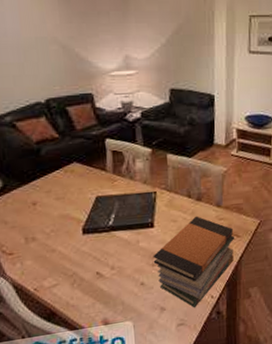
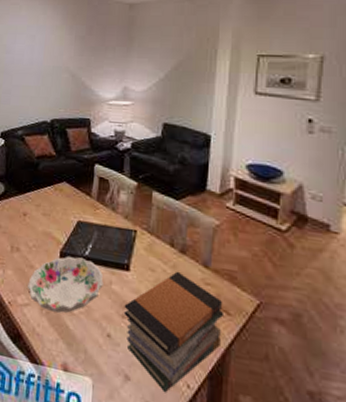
decorative bowl: none [52,228,131,284] -> present [28,255,104,313]

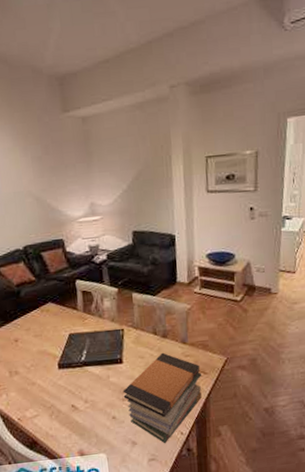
decorative bowl: present [28,255,104,313] -> none [33,364,102,415]

